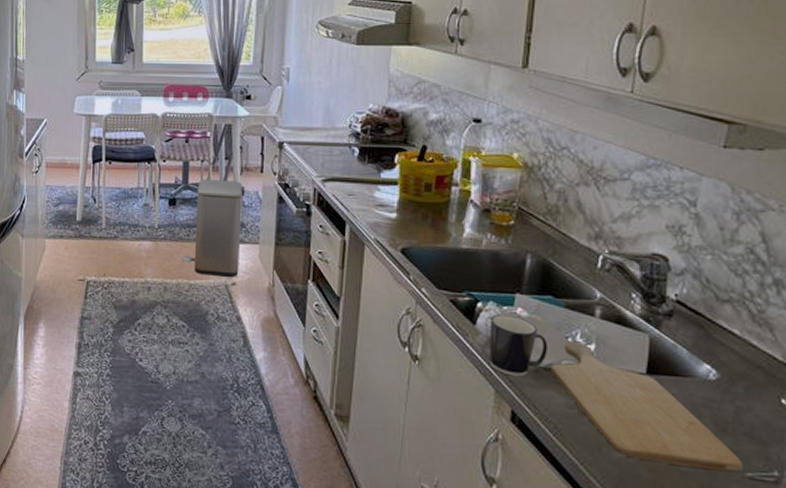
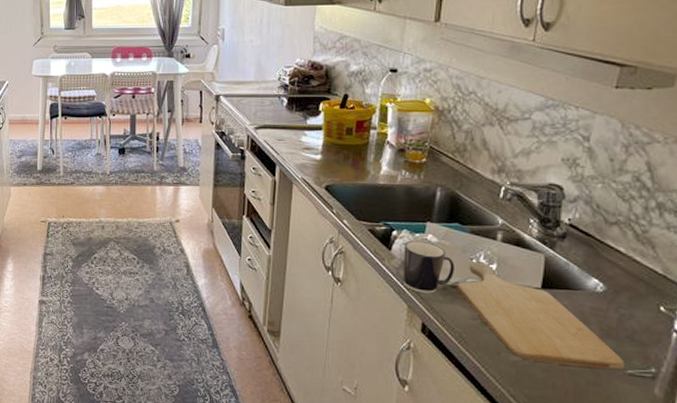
pedal bin: present [182,179,245,277] -> none [131,130,186,215]

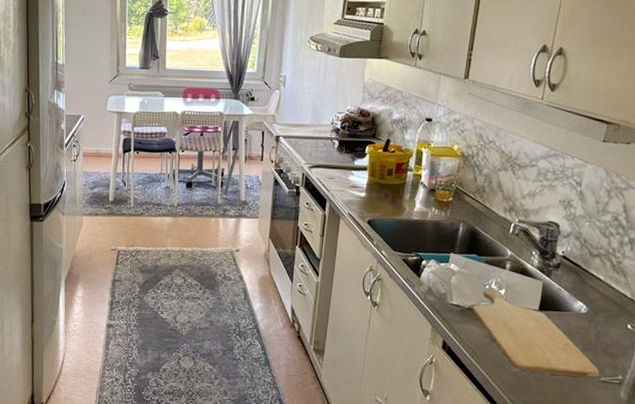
mug: present [402,240,454,294] -> none [428,269,471,316]

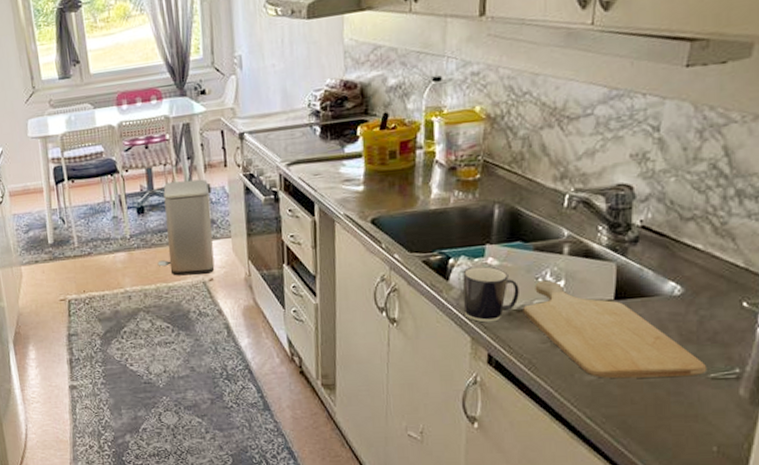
pedal bin: none [196,166,248,245] -> present [157,179,215,276]
mug: none [428,269,471,316] -> present [462,266,519,323]

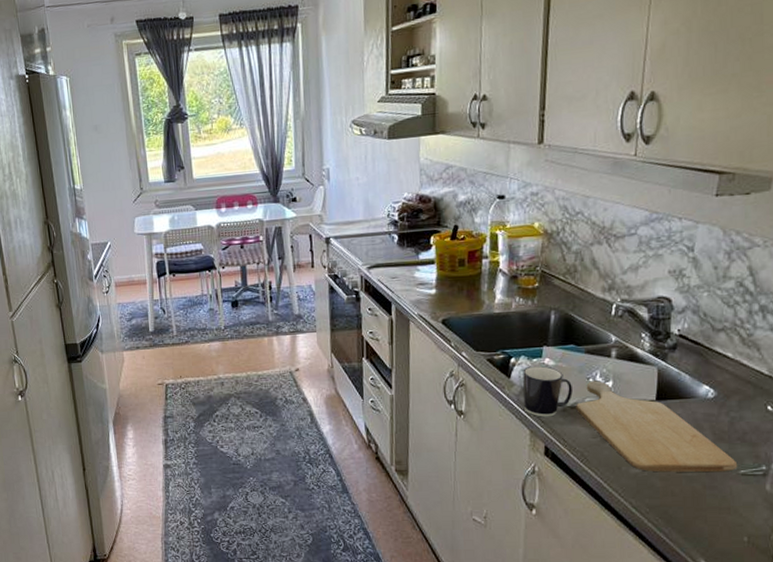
pedal bin: present [157,179,215,276] -> none [249,278,301,366]

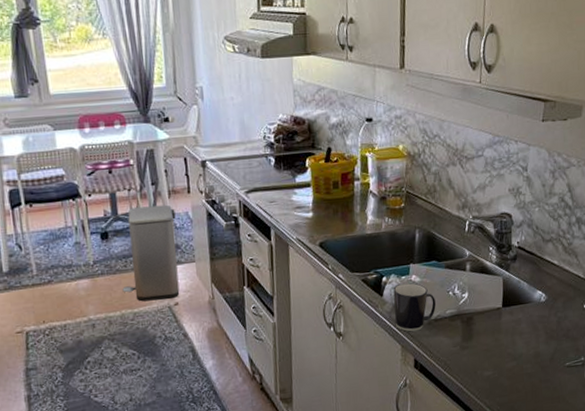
pedal bin: none [249,278,301,366] -> present [122,204,180,302]
chopping board: present [576,380,738,473] -> none [439,293,564,373]

